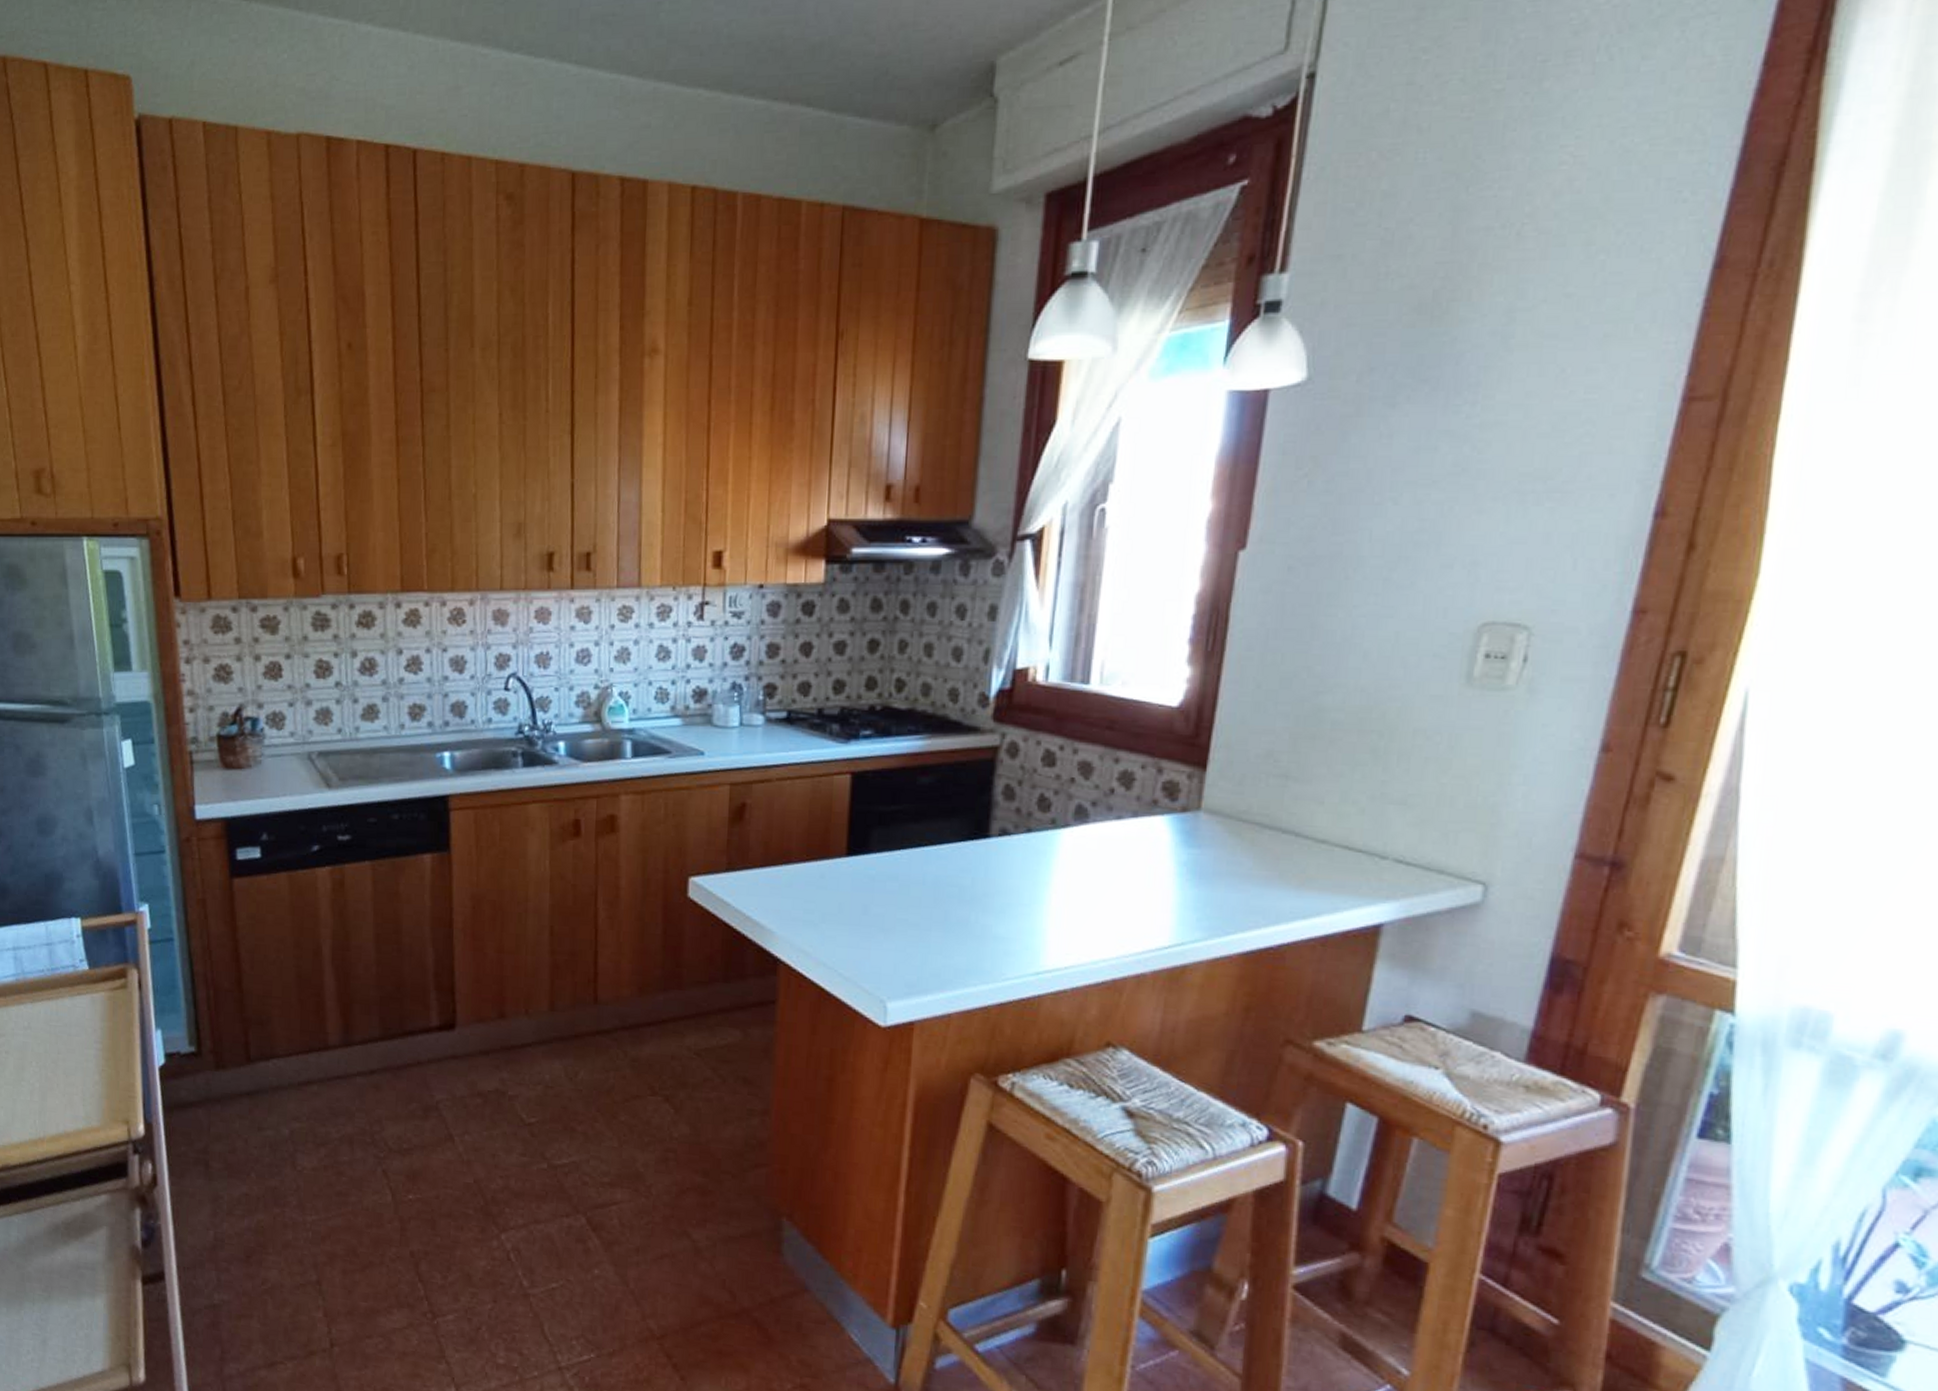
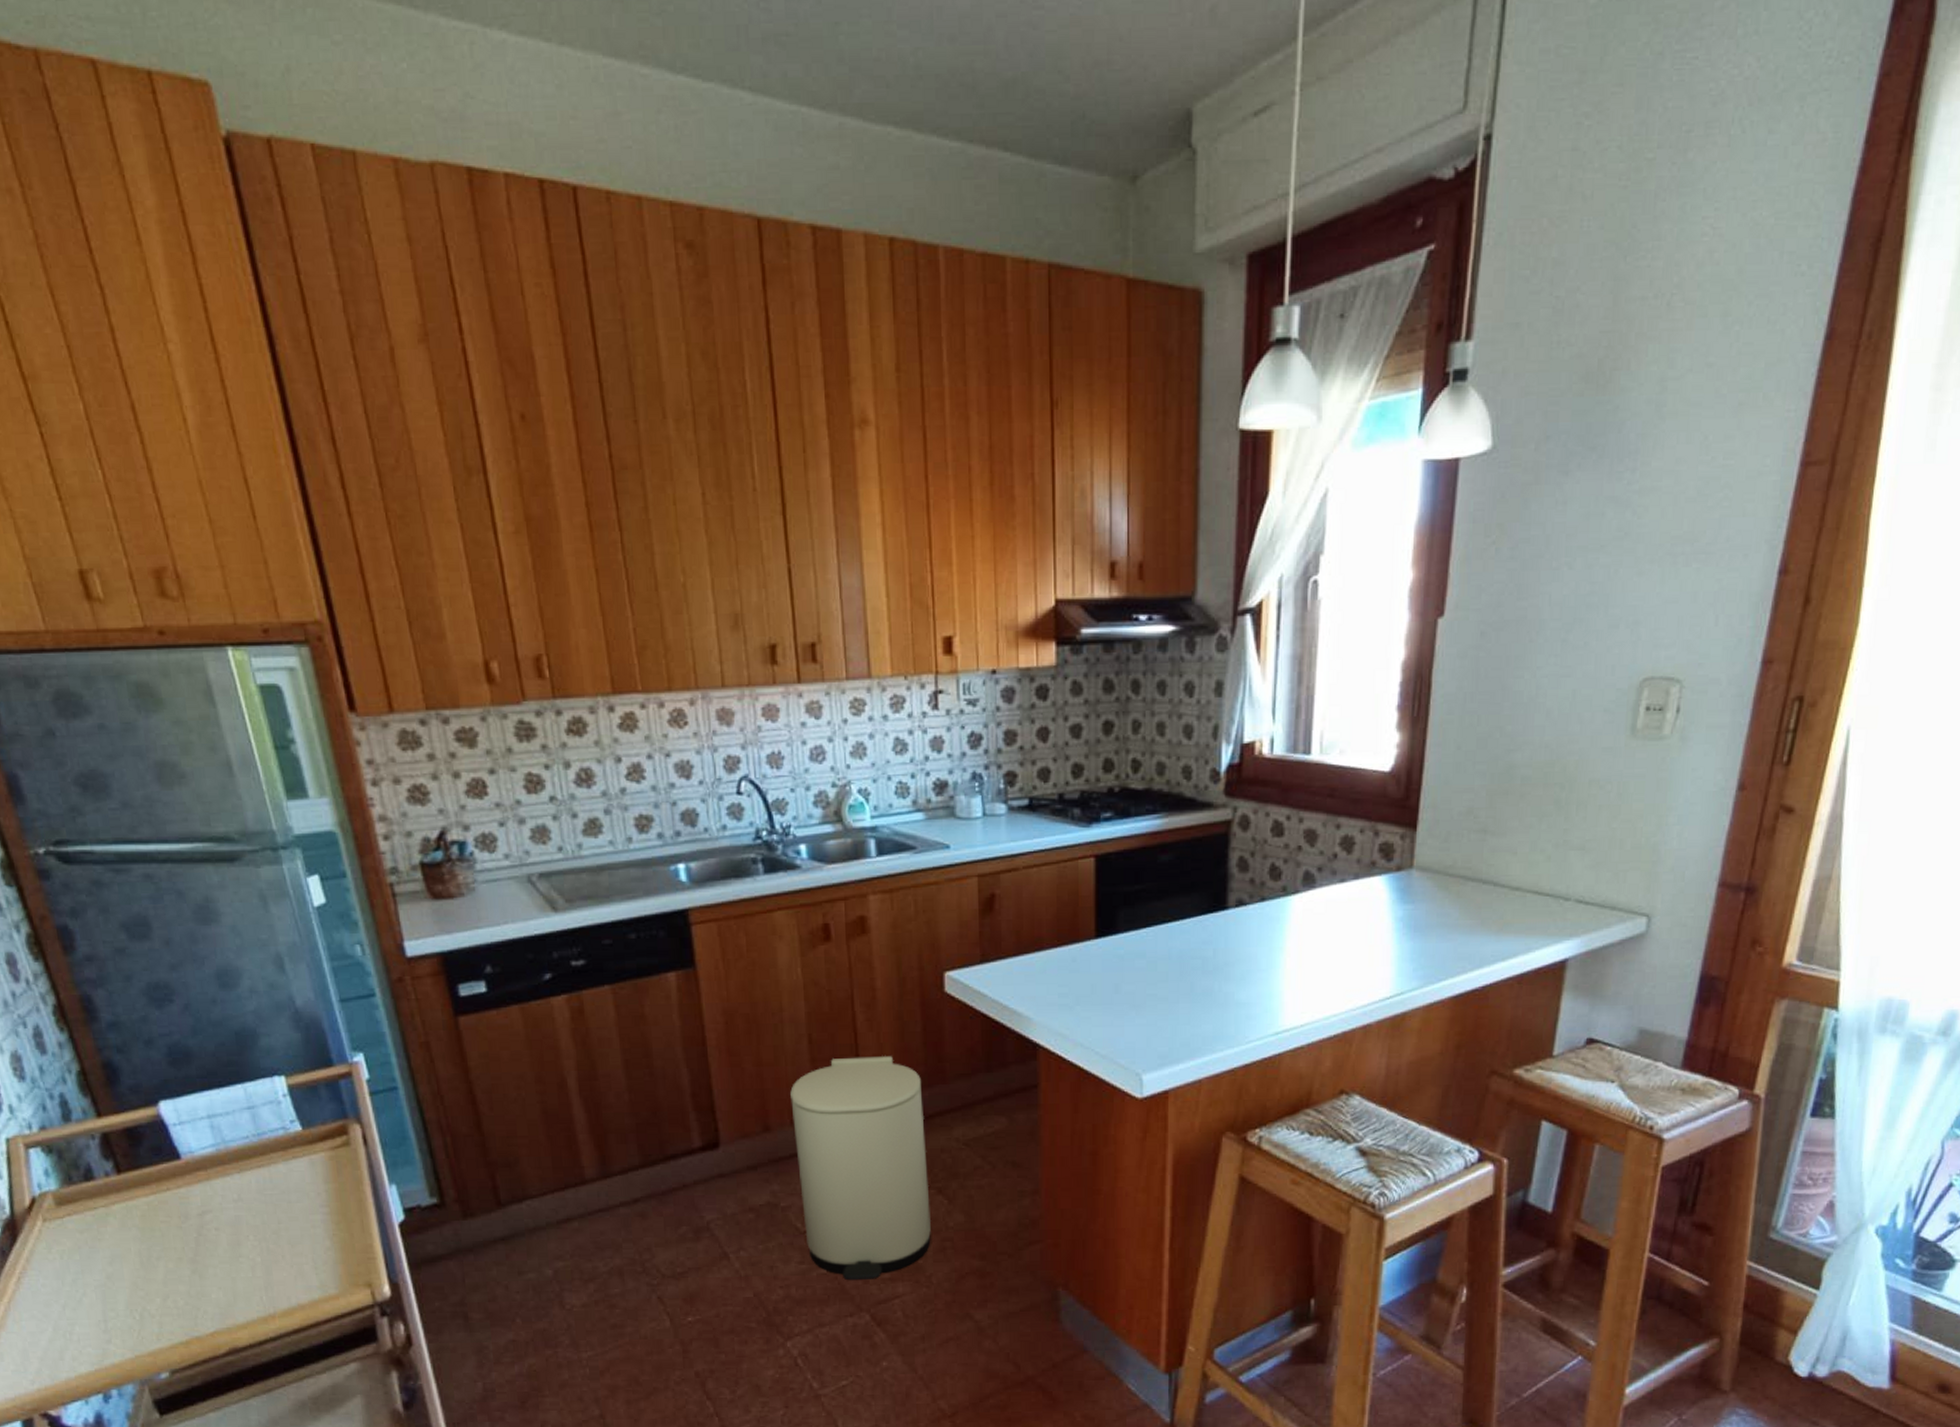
pedal bin: none [527,953,658,1182] -> present [790,1055,932,1281]

